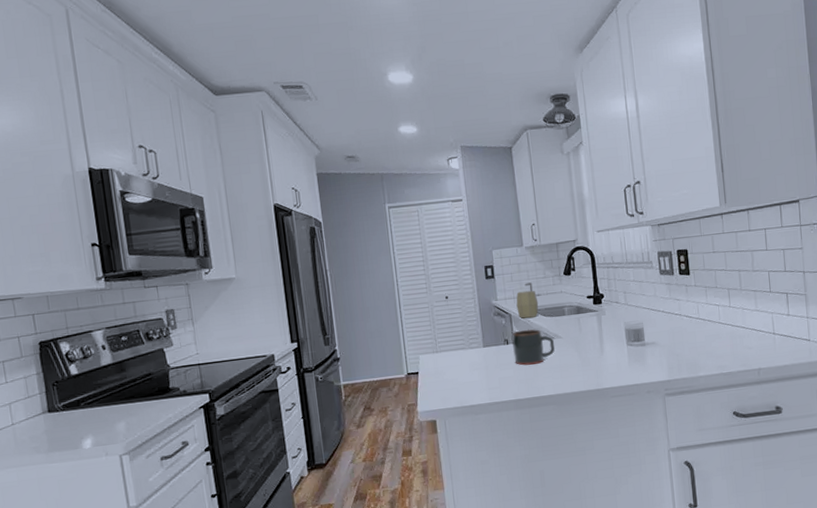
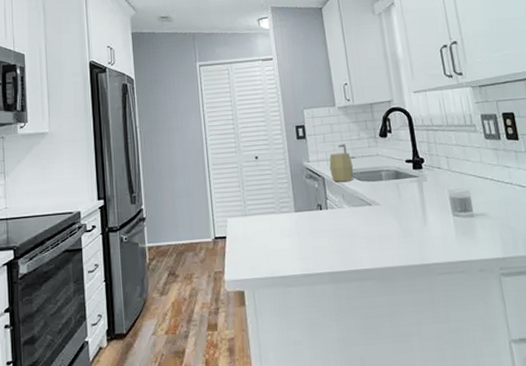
mug: present [512,329,555,366] -> none [325,194,373,234]

